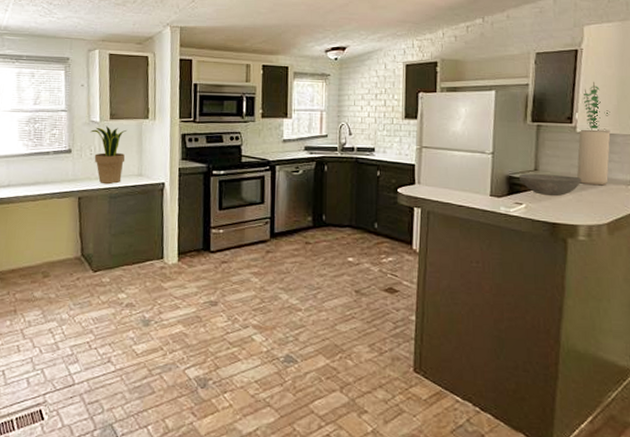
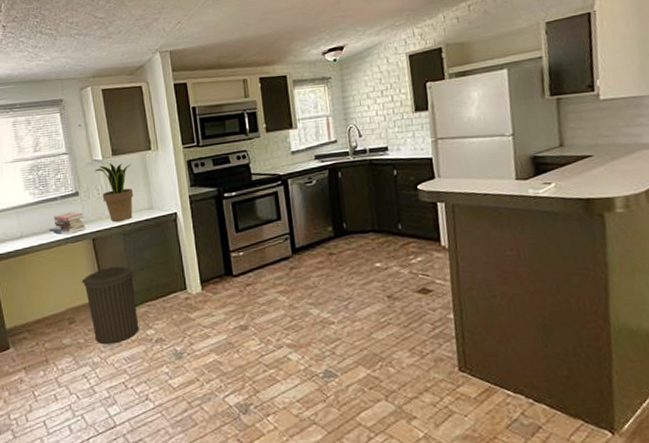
books: none [37,168,75,190] -> present [49,212,87,235]
trash can: none [61,226,116,303] -> present [81,266,139,345]
bowl: present [518,174,582,197] -> none [543,146,612,172]
vase: present [577,82,611,186] -> none [602,44,641,154]

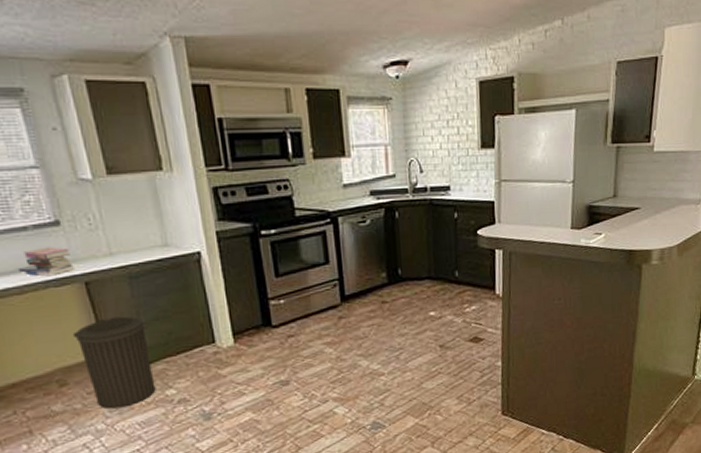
potted plant: present [94,163,134,222] -> none [82,184,141,261]

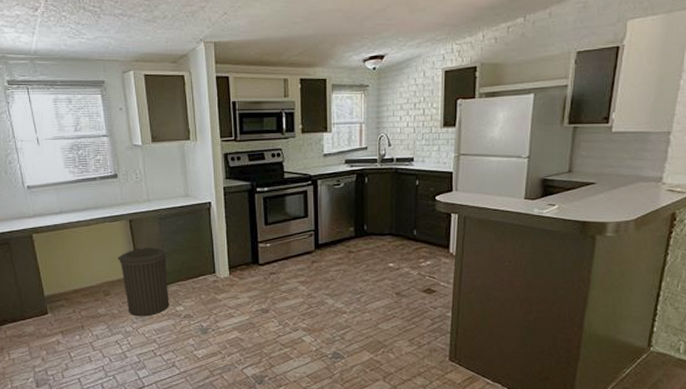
books: present [19,247,76,277] -> none [88,193,124,214]

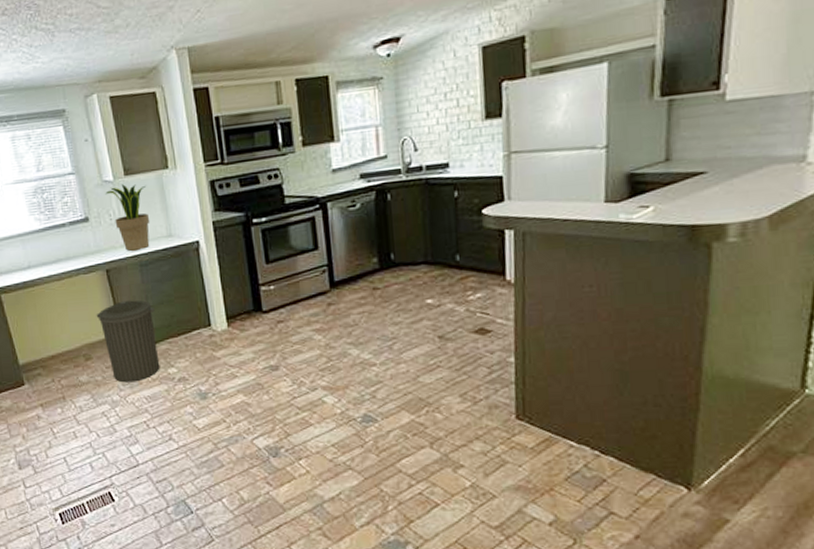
potted plant: none [134,149,171,206] -> present [105,184,150,251]

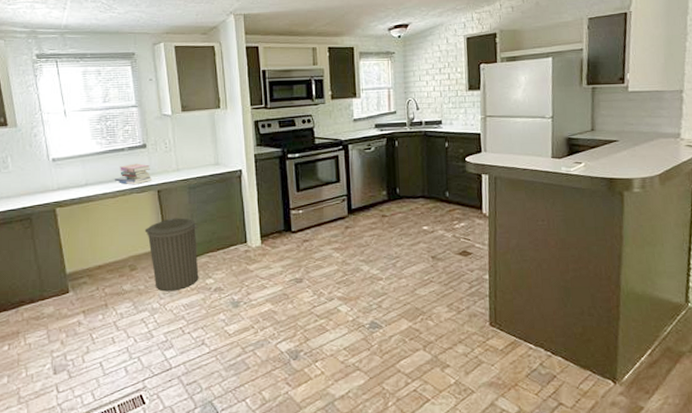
books: none [59,240,100,265] -> present [115,163,153,185]
potted plant: present [105,184,150,251] -> none [163,119,201,175]

